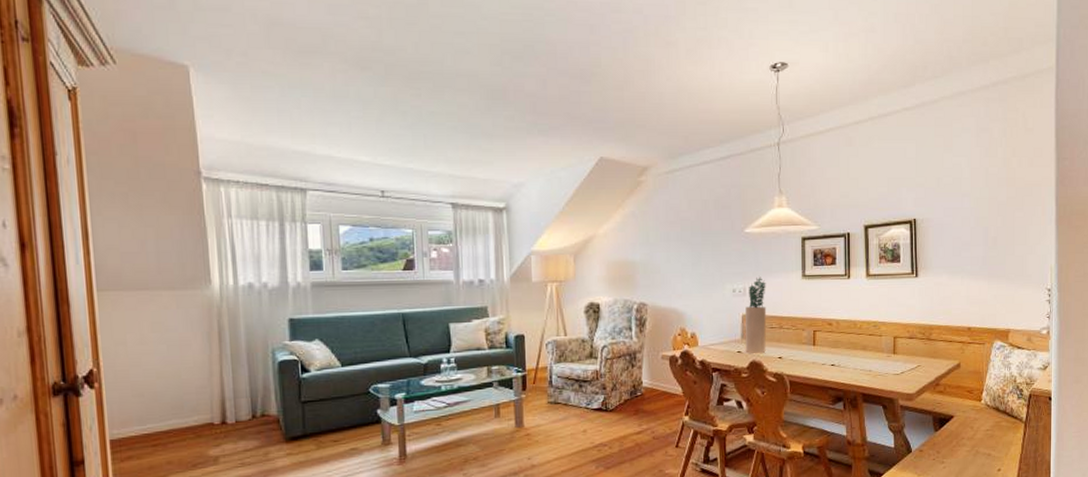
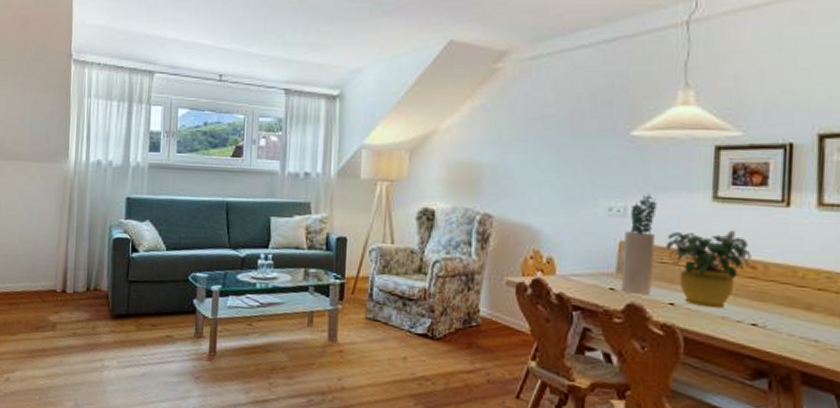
potted flower: none [774,299,829,357] -> present [666,230,752,309]

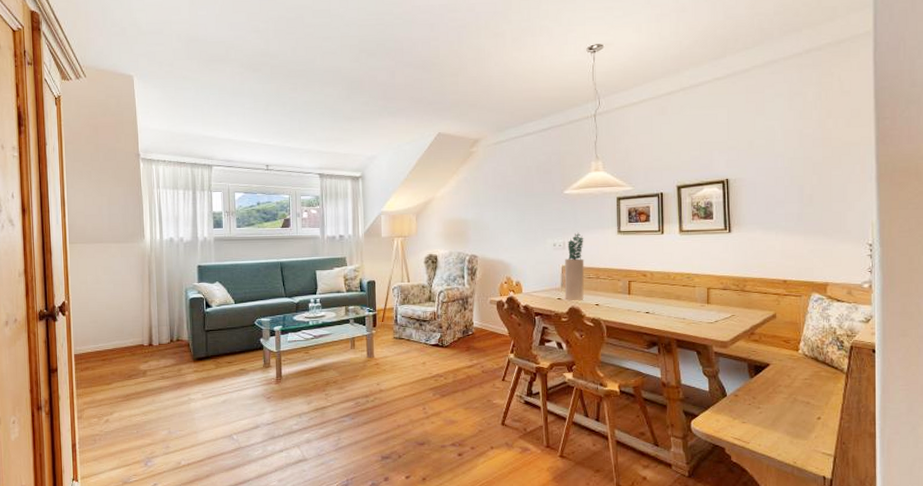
potted flower: present [666,230,752,309] -> none [591,252,643,305]

